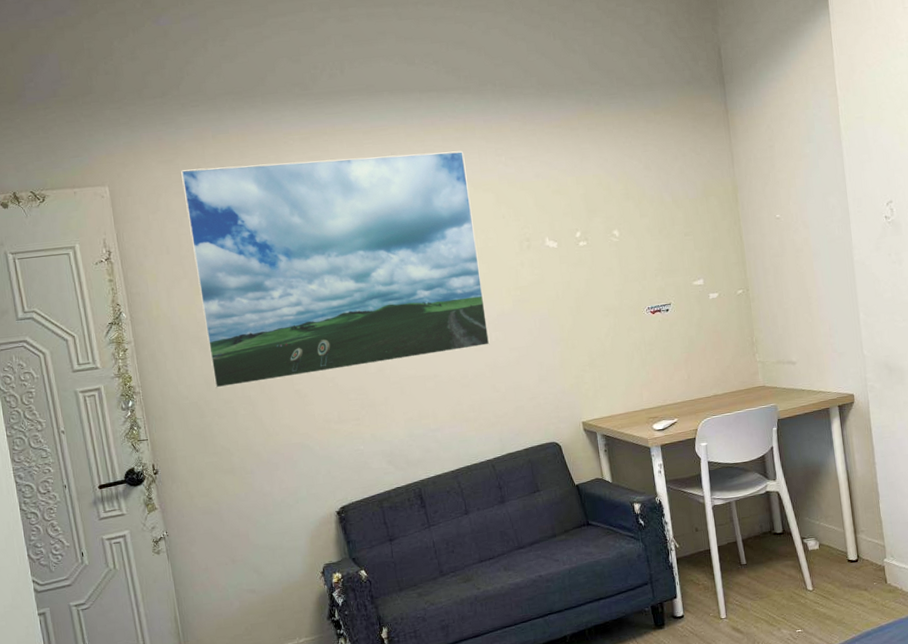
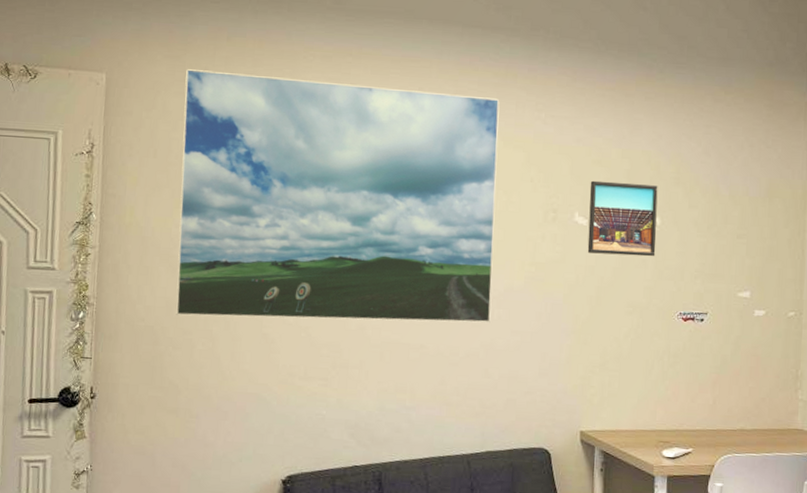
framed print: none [553,203,620,271] -> present [587,180,658,257]

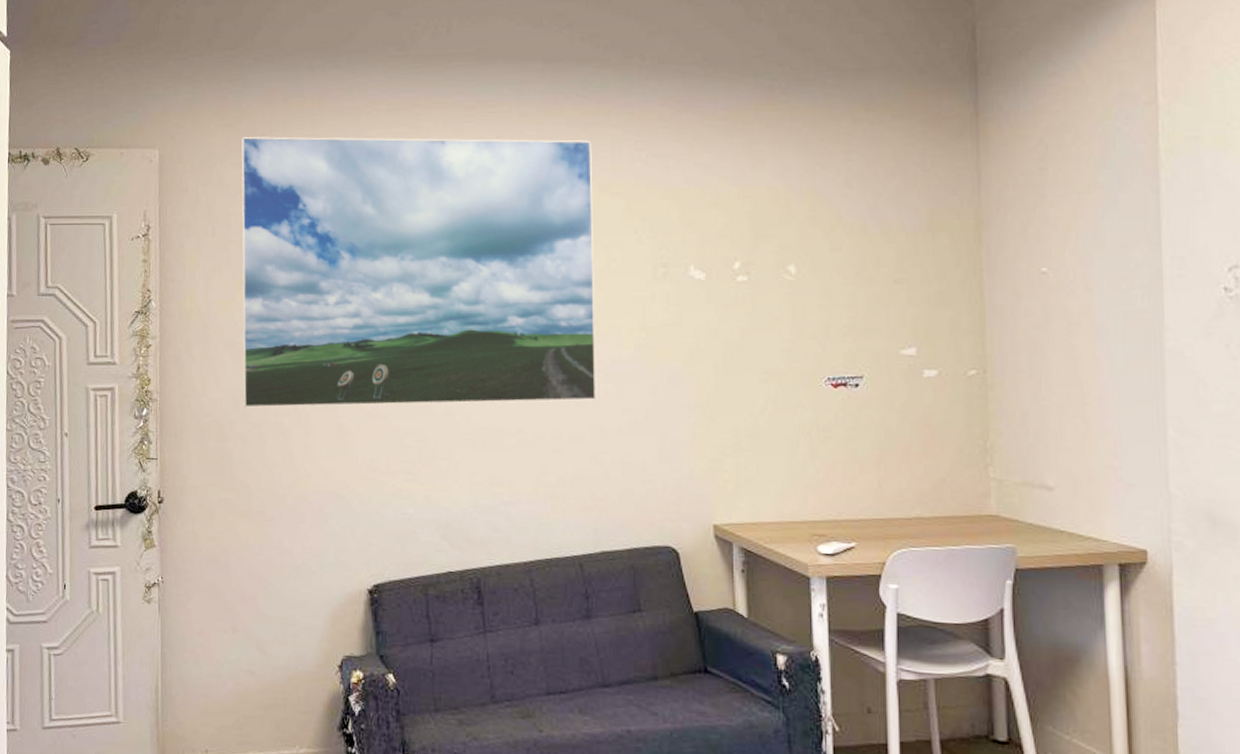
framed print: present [587,180,658,257] -> none [706,226,792,313]

